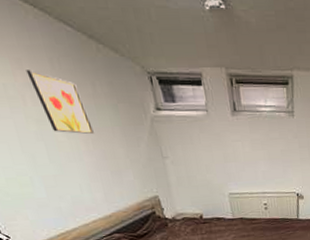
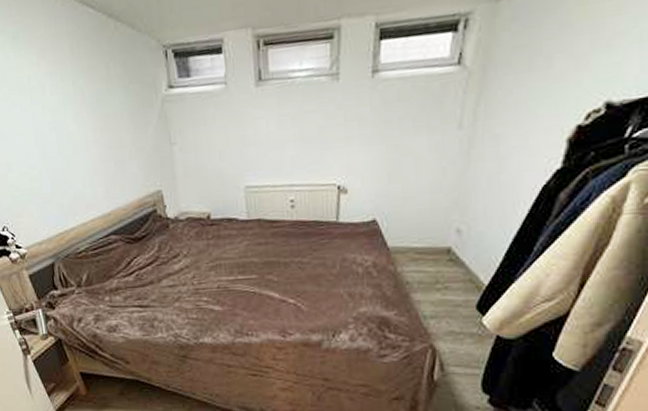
wall art: present [26,70,95,135] -> none [49,58,104,122]

